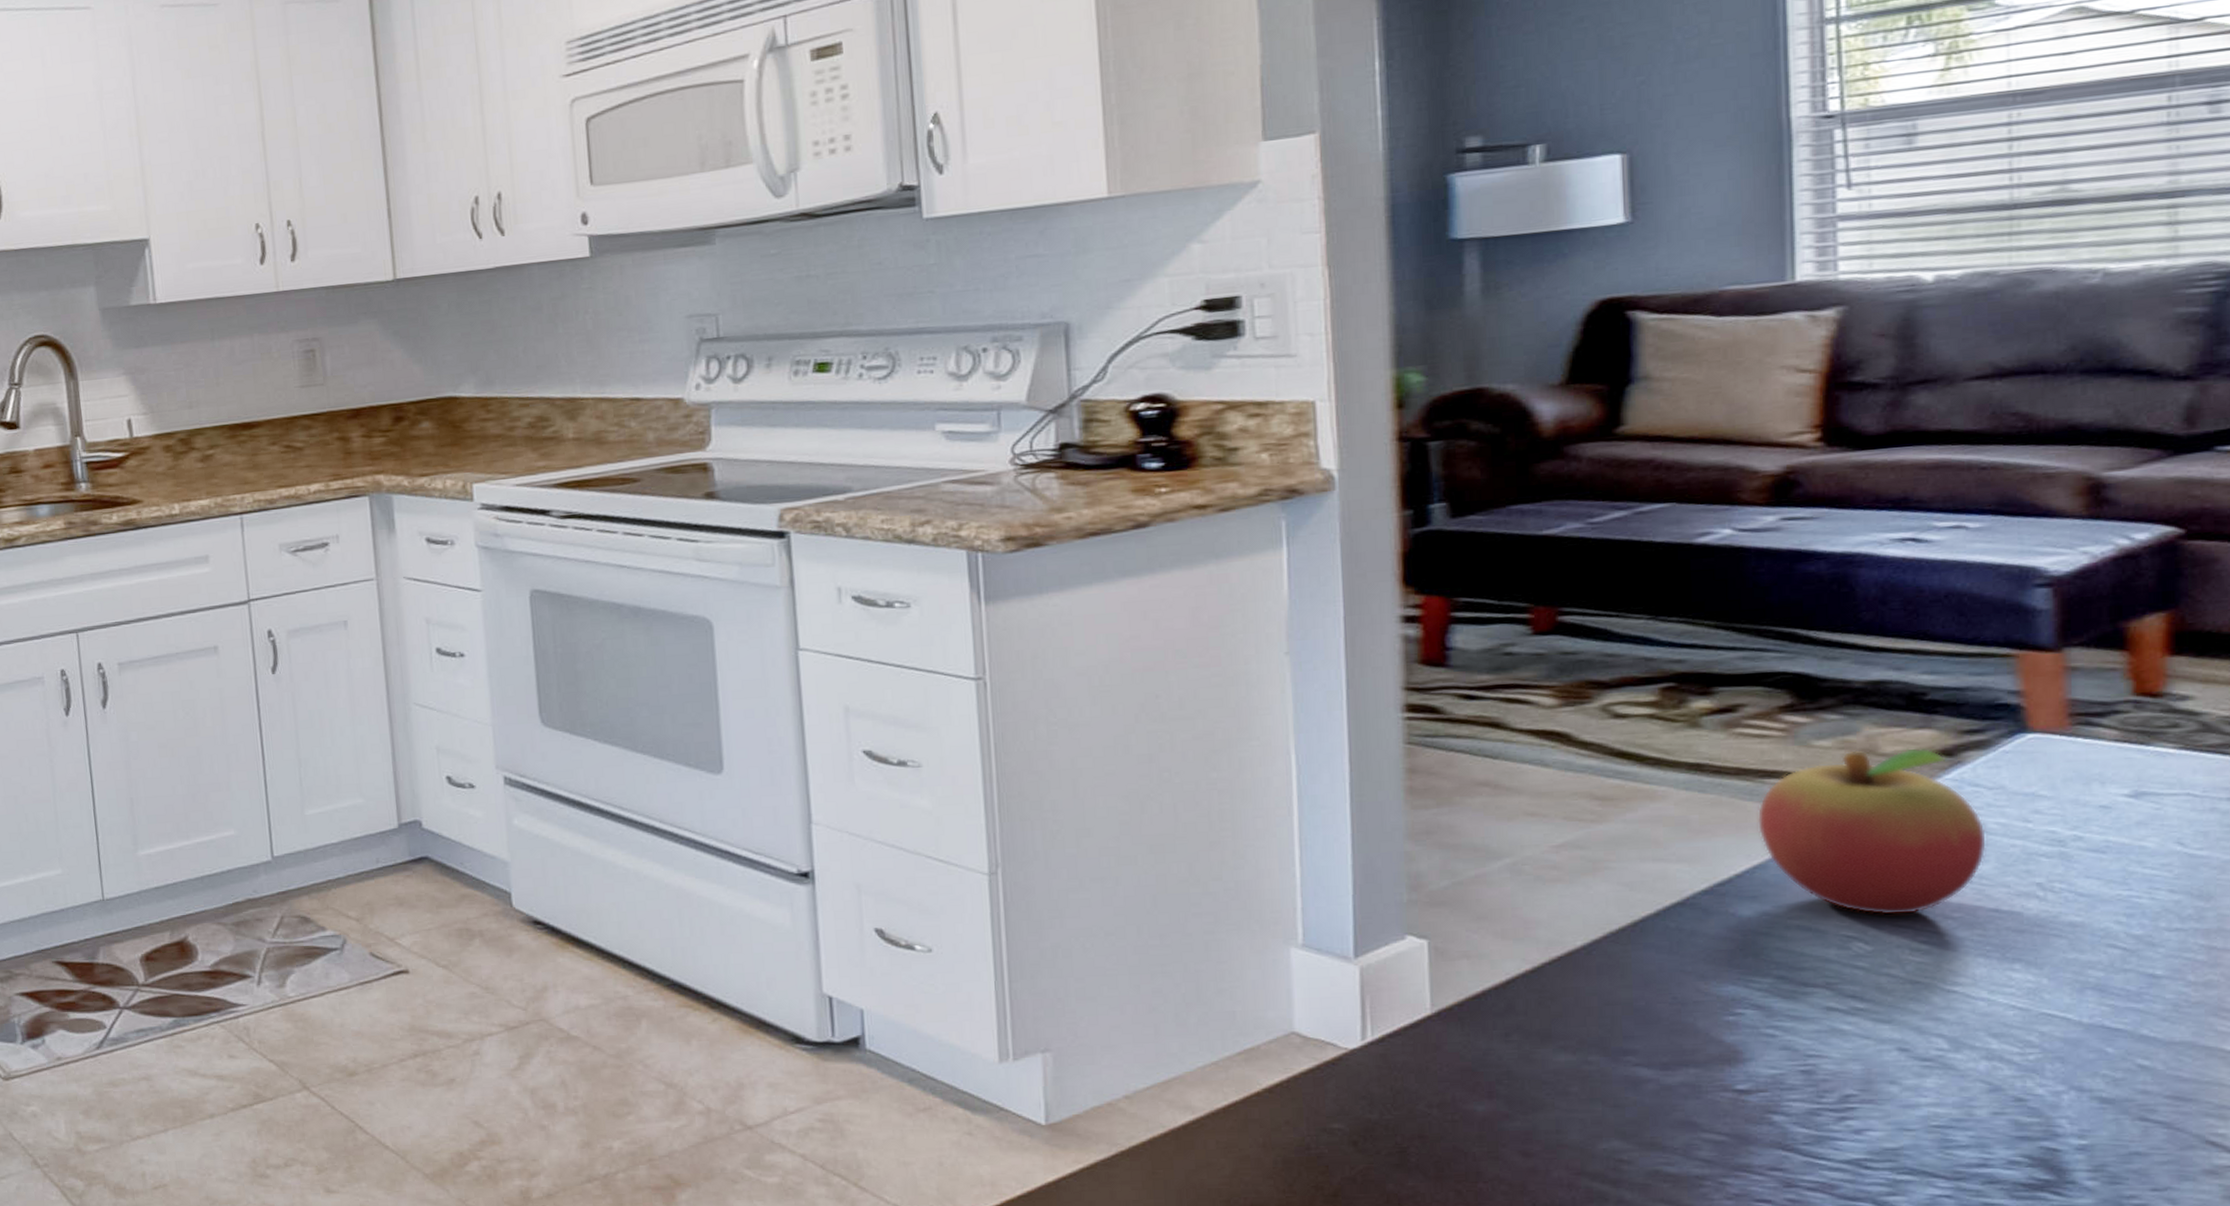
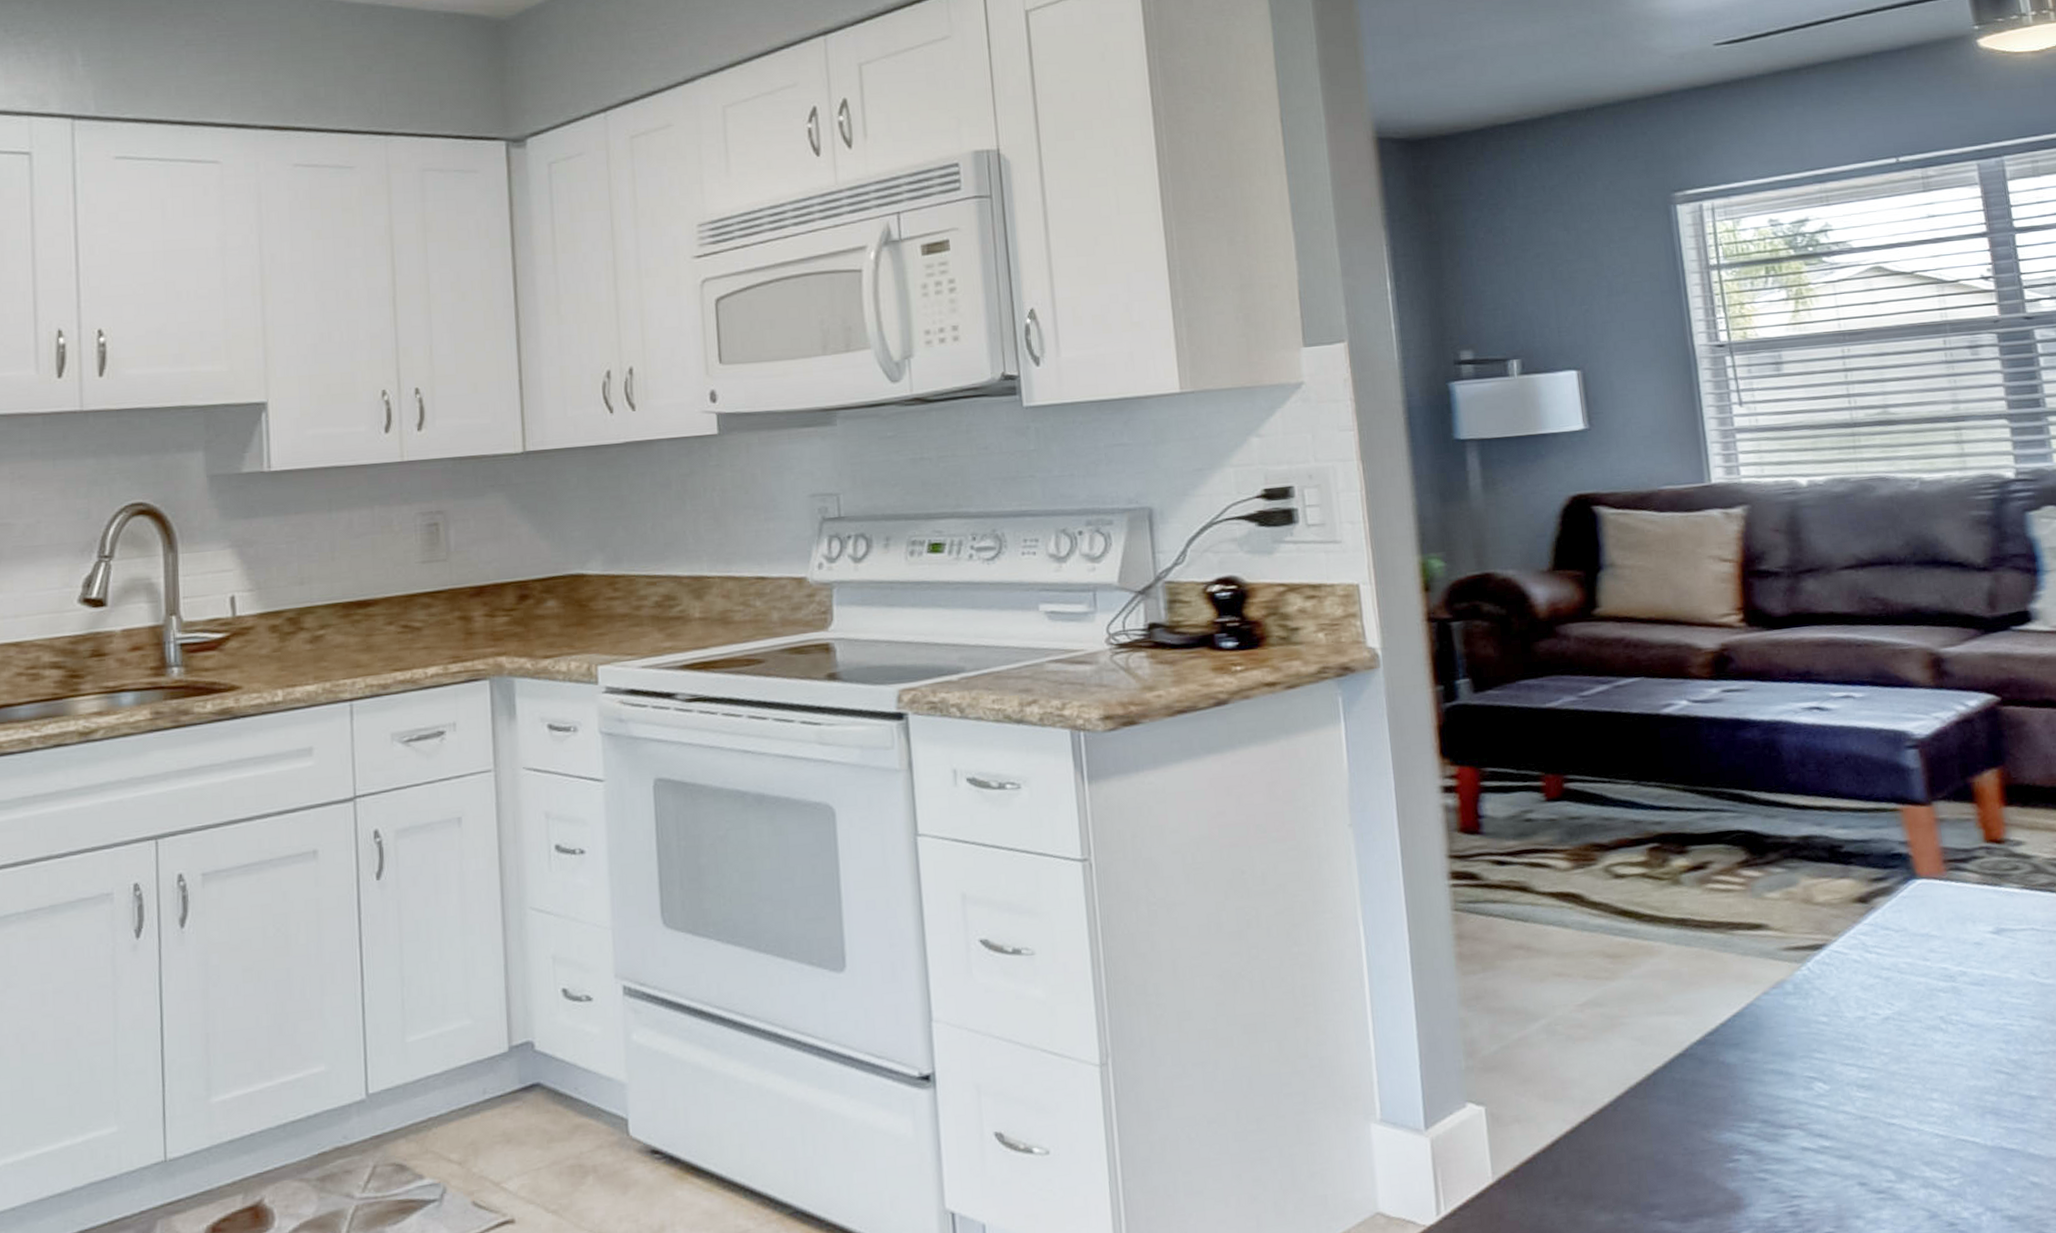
fruit: present [1757,748,1986,916] -> none [1731,896,1901,1055]

